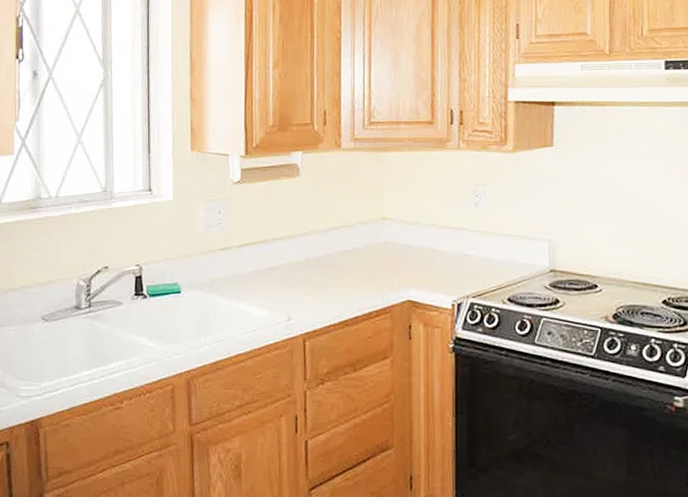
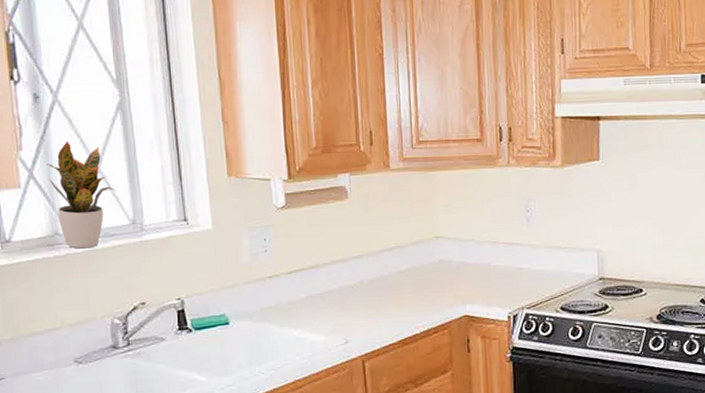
potted plant: none [37,113,93,213] -> present [47,141,117,249]

